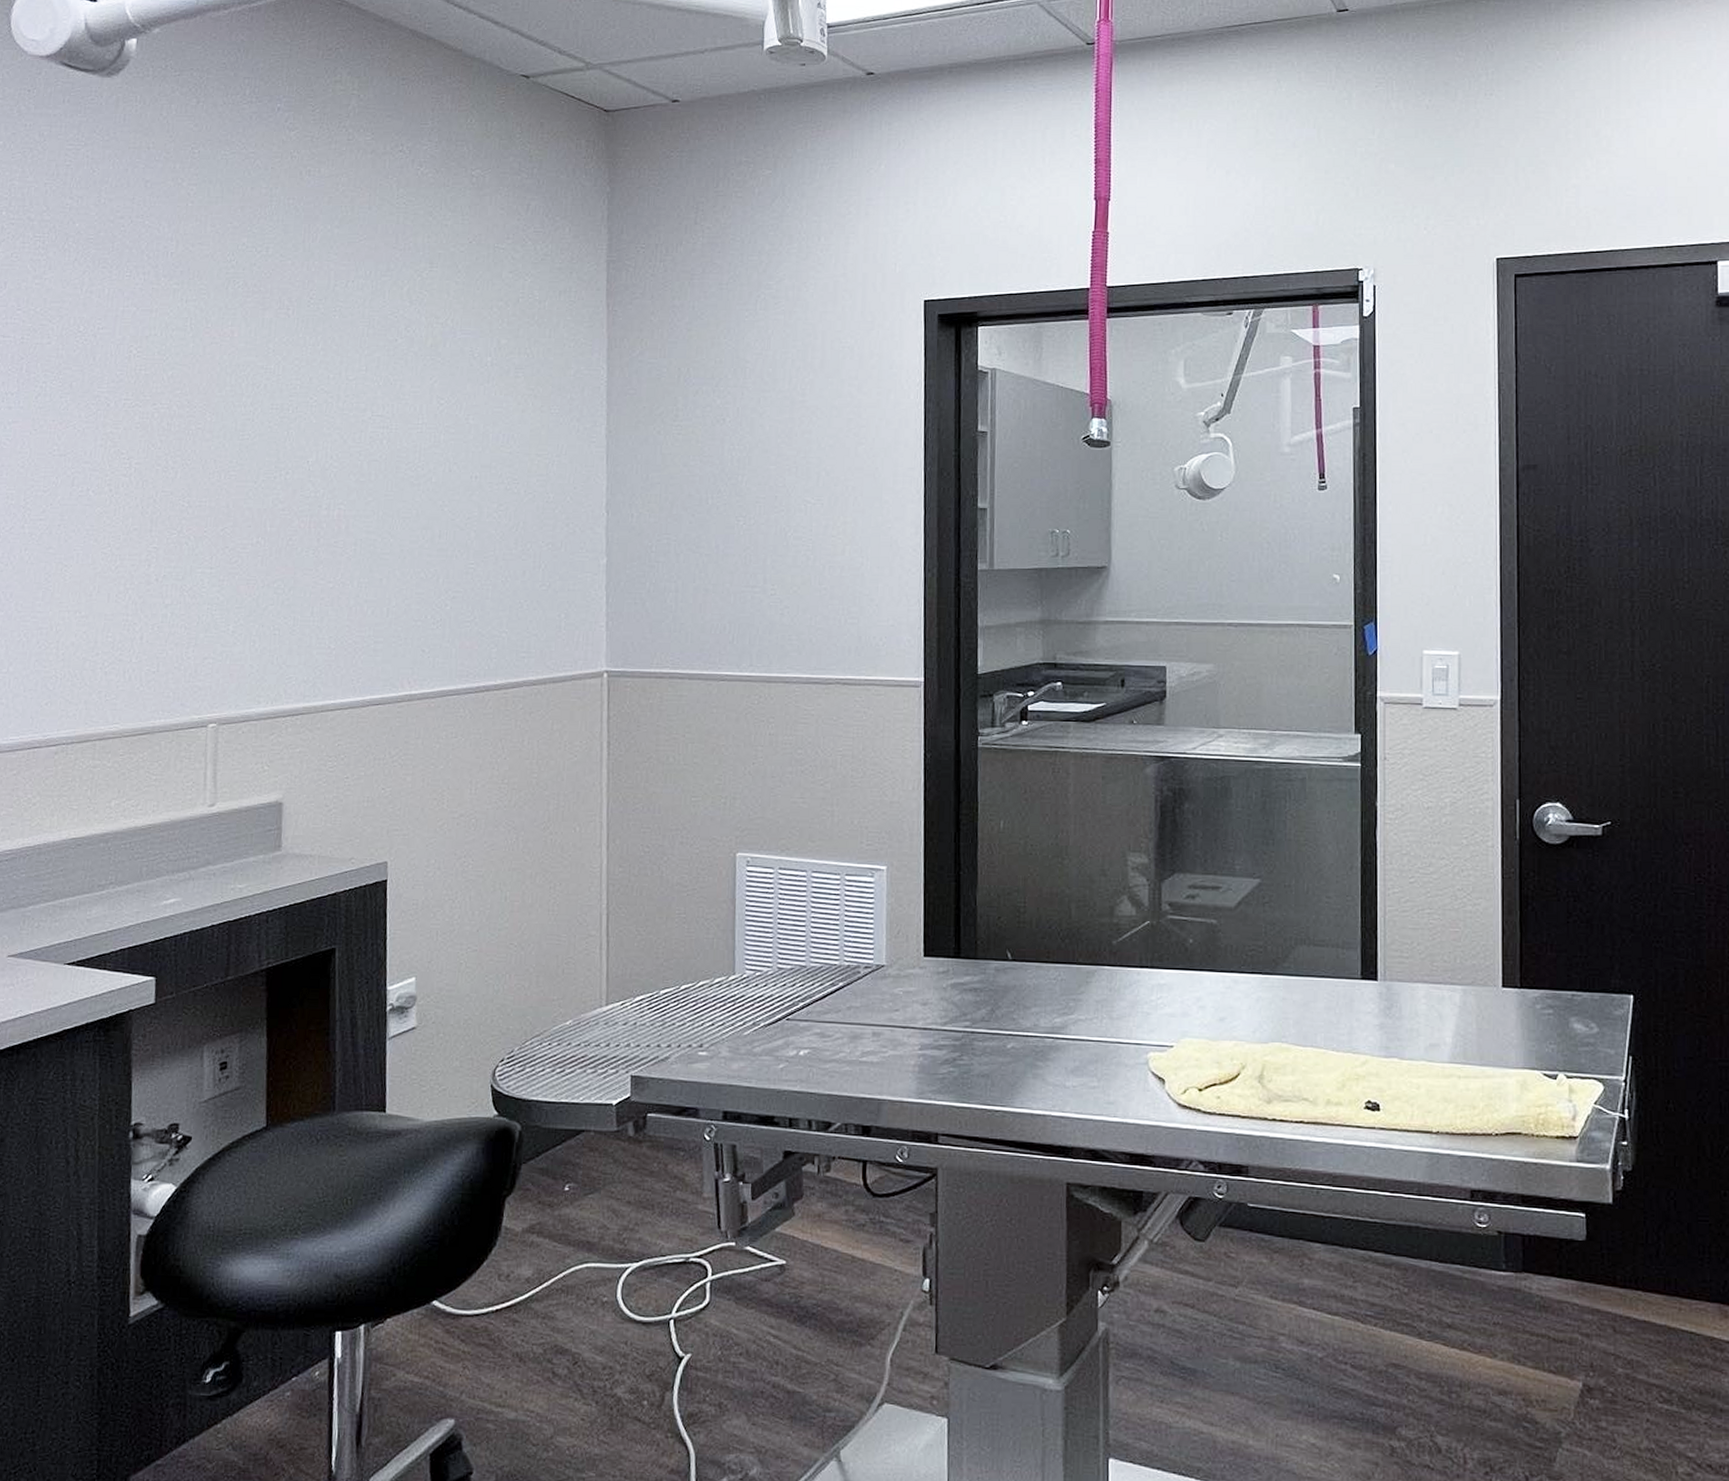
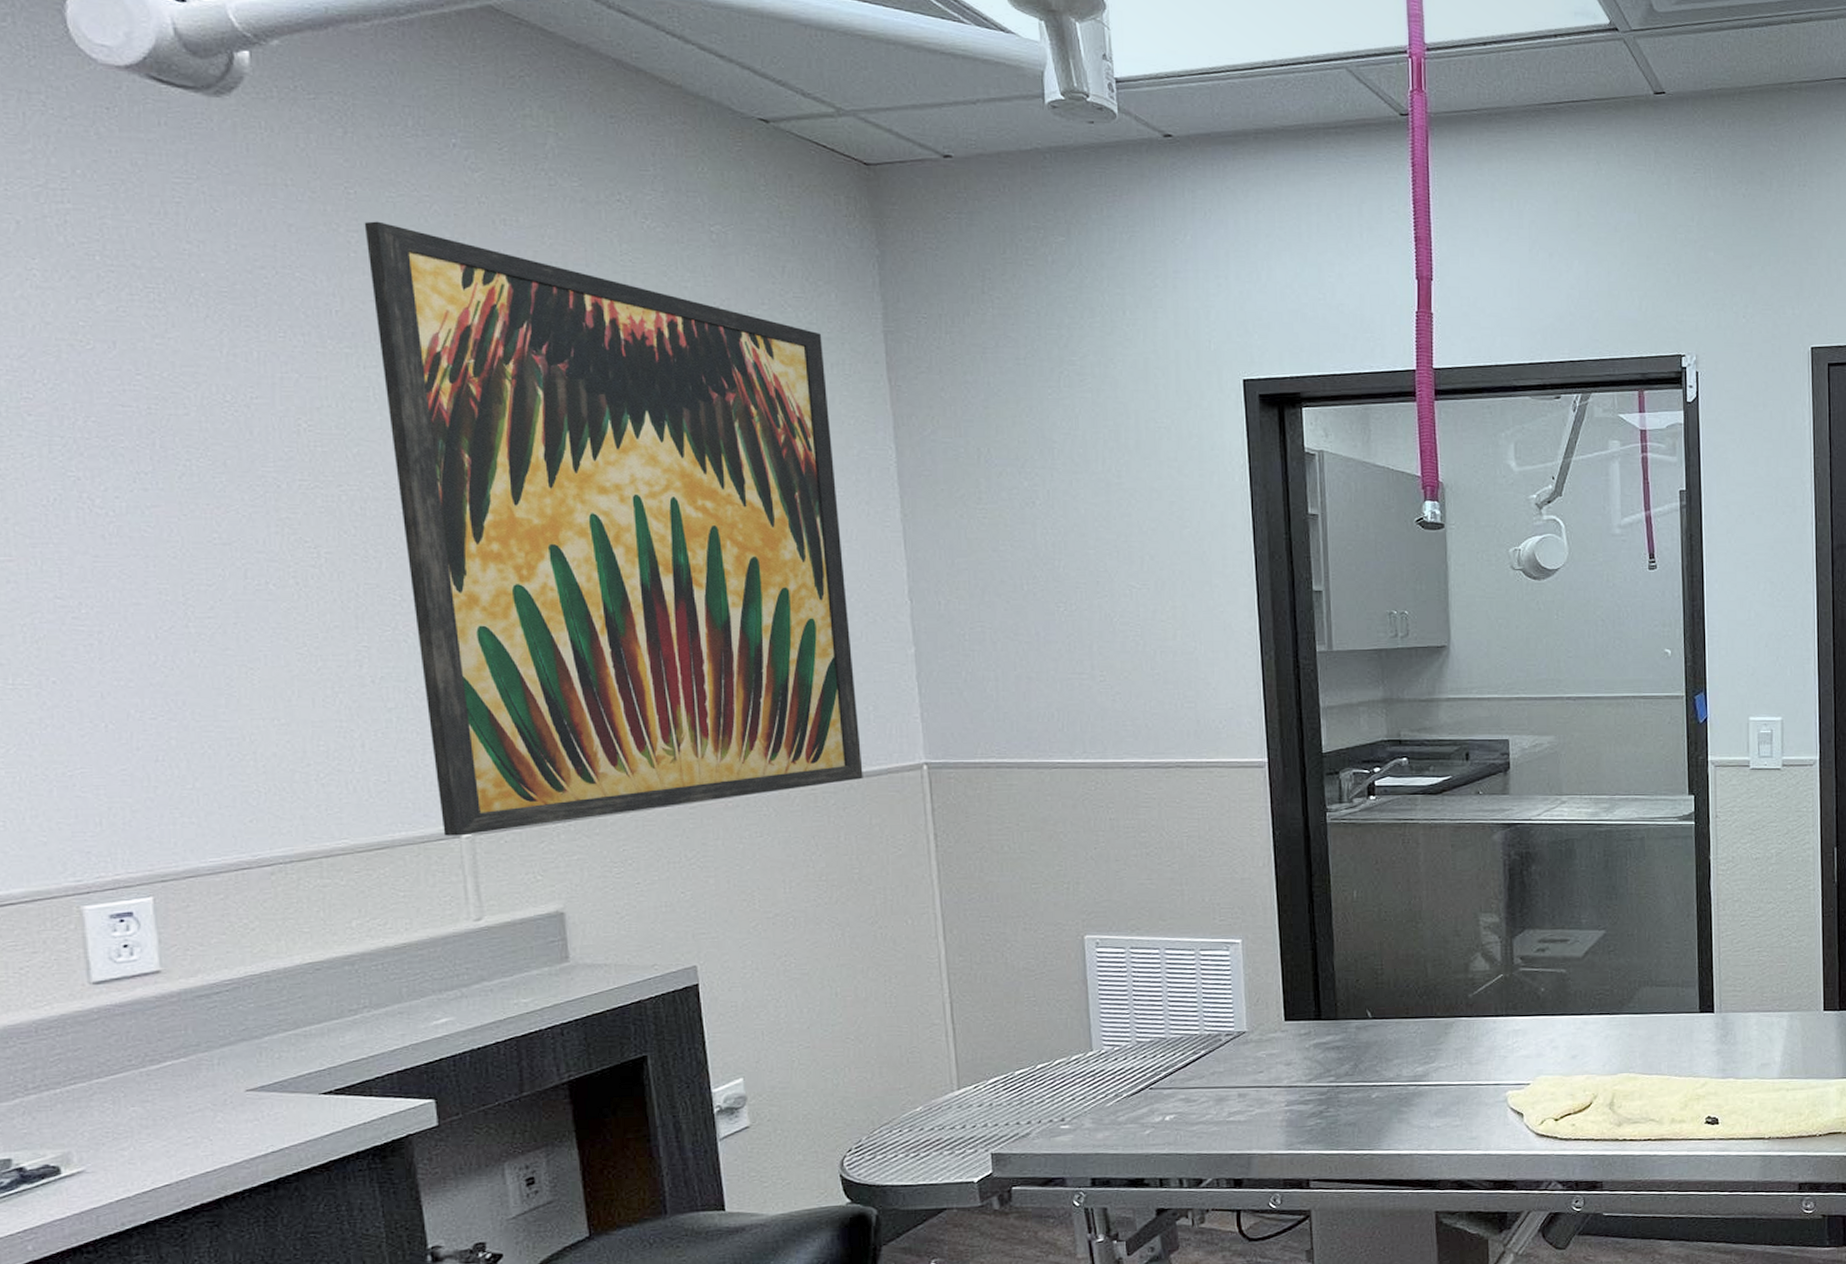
wall art: none [194,176,554,725] -> present [364,221,863,836]

